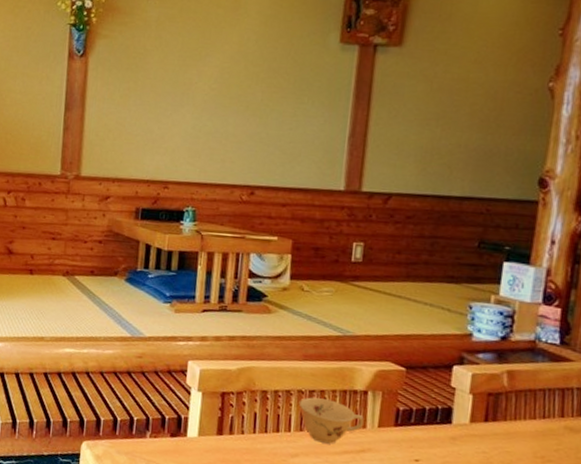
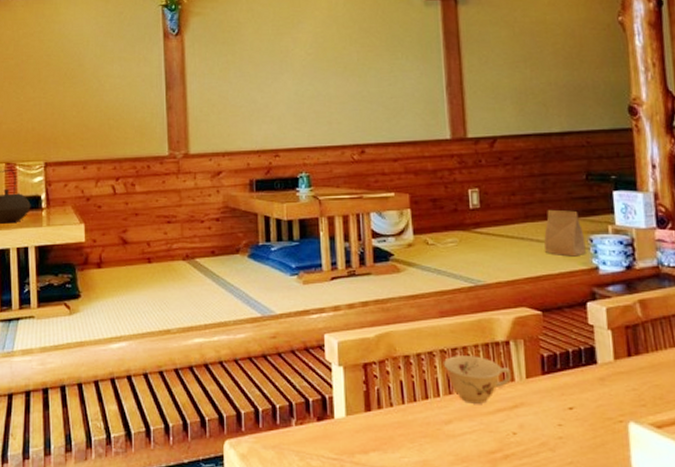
paper bag: none [420,272,465,321] -> present [544,209,586,257]

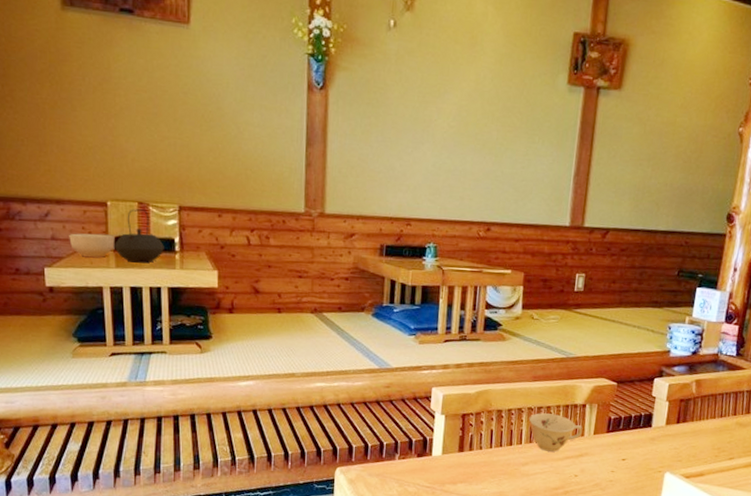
paper bag: present [544,209,586,257] -> none [630,298,665,340]

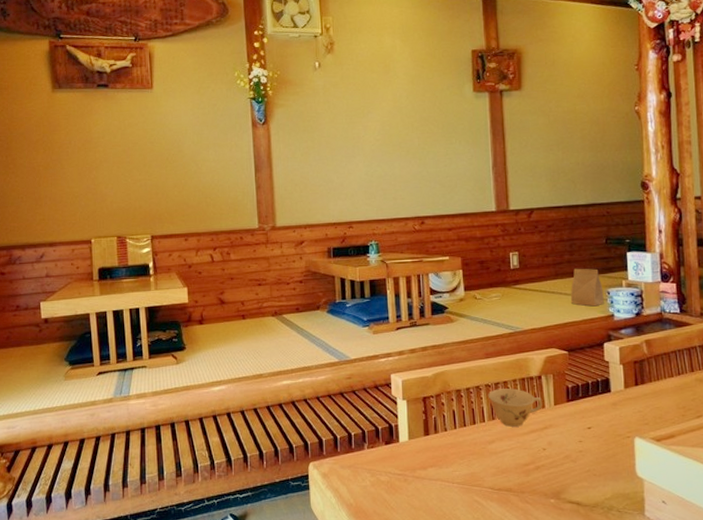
bowl: present [68,233,115,258] -> none [59,267,99,289]
teapot: present [115,209,164,263] -> none [99,242,141,289]
paper bag: none [630,298,665,340] -> present [571,268,604,307]

